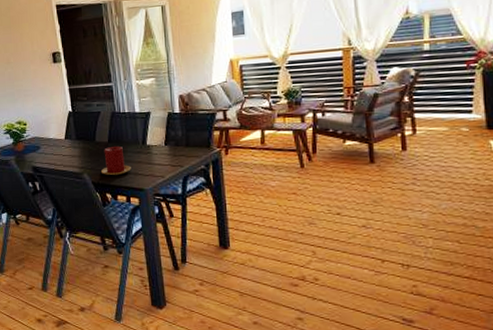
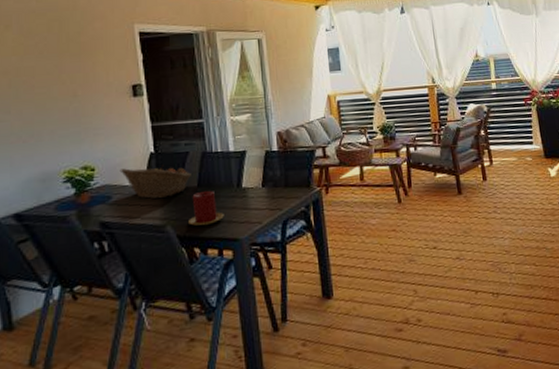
fruit basket: none [45,122,103,150] -> present [119,165,191,199]

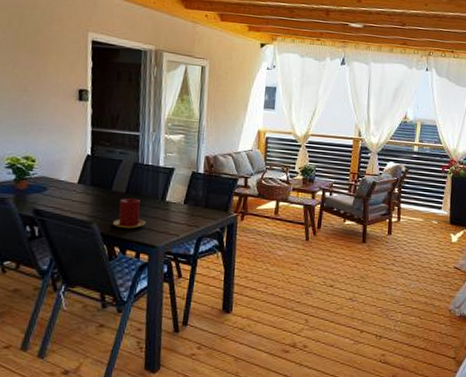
fruit basket: present [119,165,191,199] -> none [57,164,122,198]

